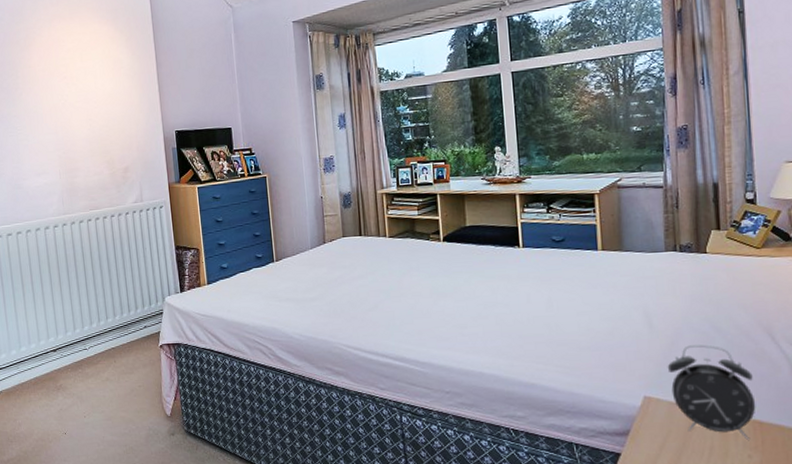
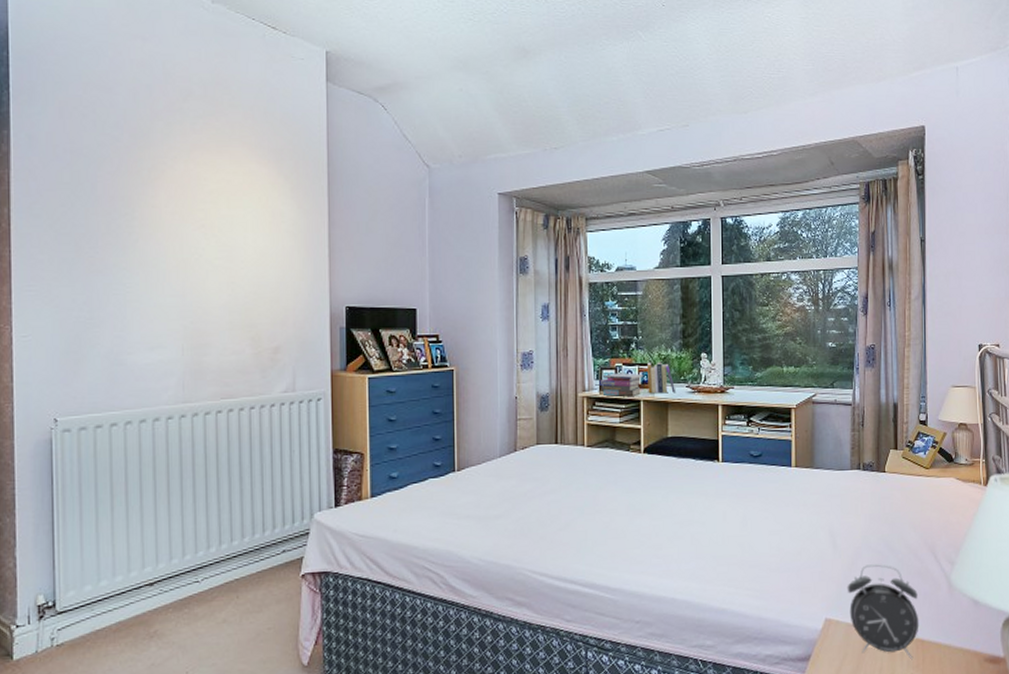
books: none [396,170,438,192] -> present [599,373,644,397]
books: none [441,157,471,188] -> present [647,361,675,394]

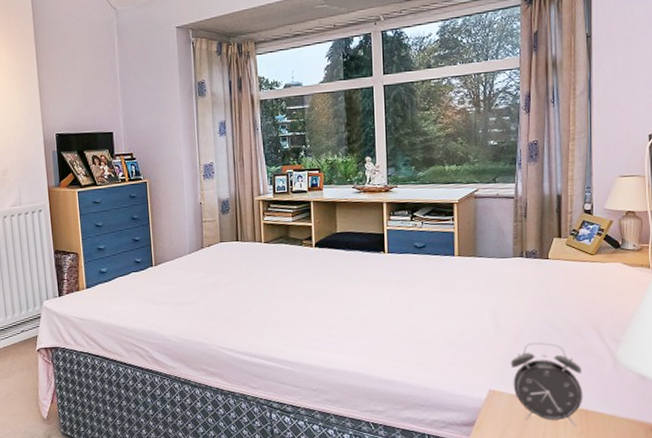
books: present [599,373,644,397] -> none [273,178,313,199]
books: present [647,361,675,394] -> none [316,166,342,195]

